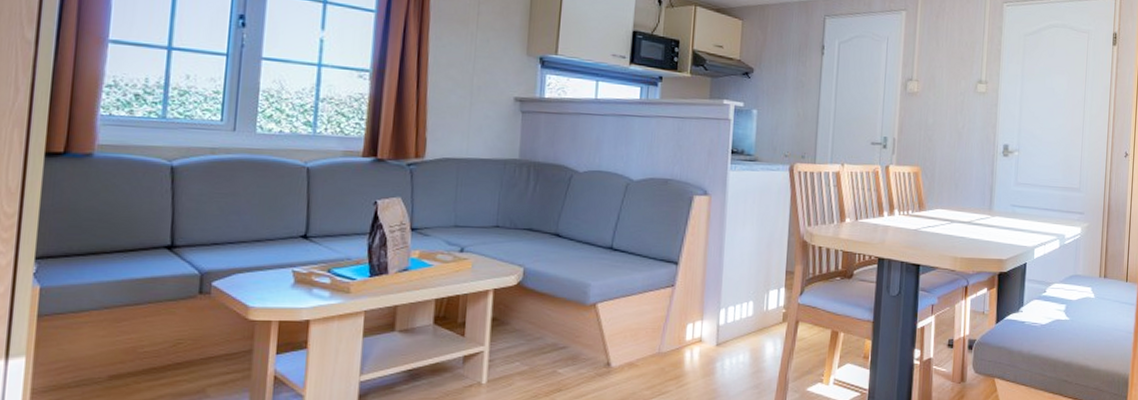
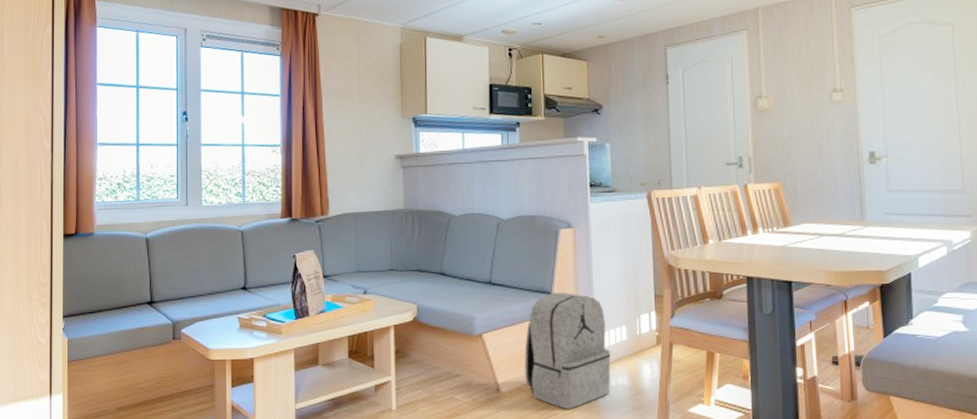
backpack: none [640,263,734,386] -> present [524,293,611,409]

